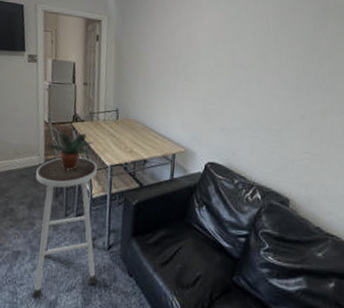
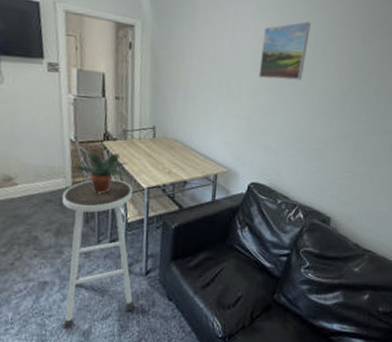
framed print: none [213,10,262,65] -> present [259,21,311,81]

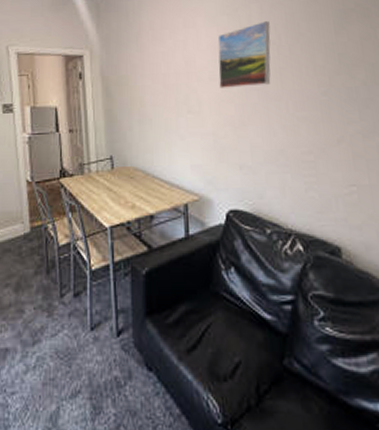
stool: present [62,179,135,330] -> none [20,220,107,412]
potted plant: present [71,152,127,194] -> none [29,189,86,238]

